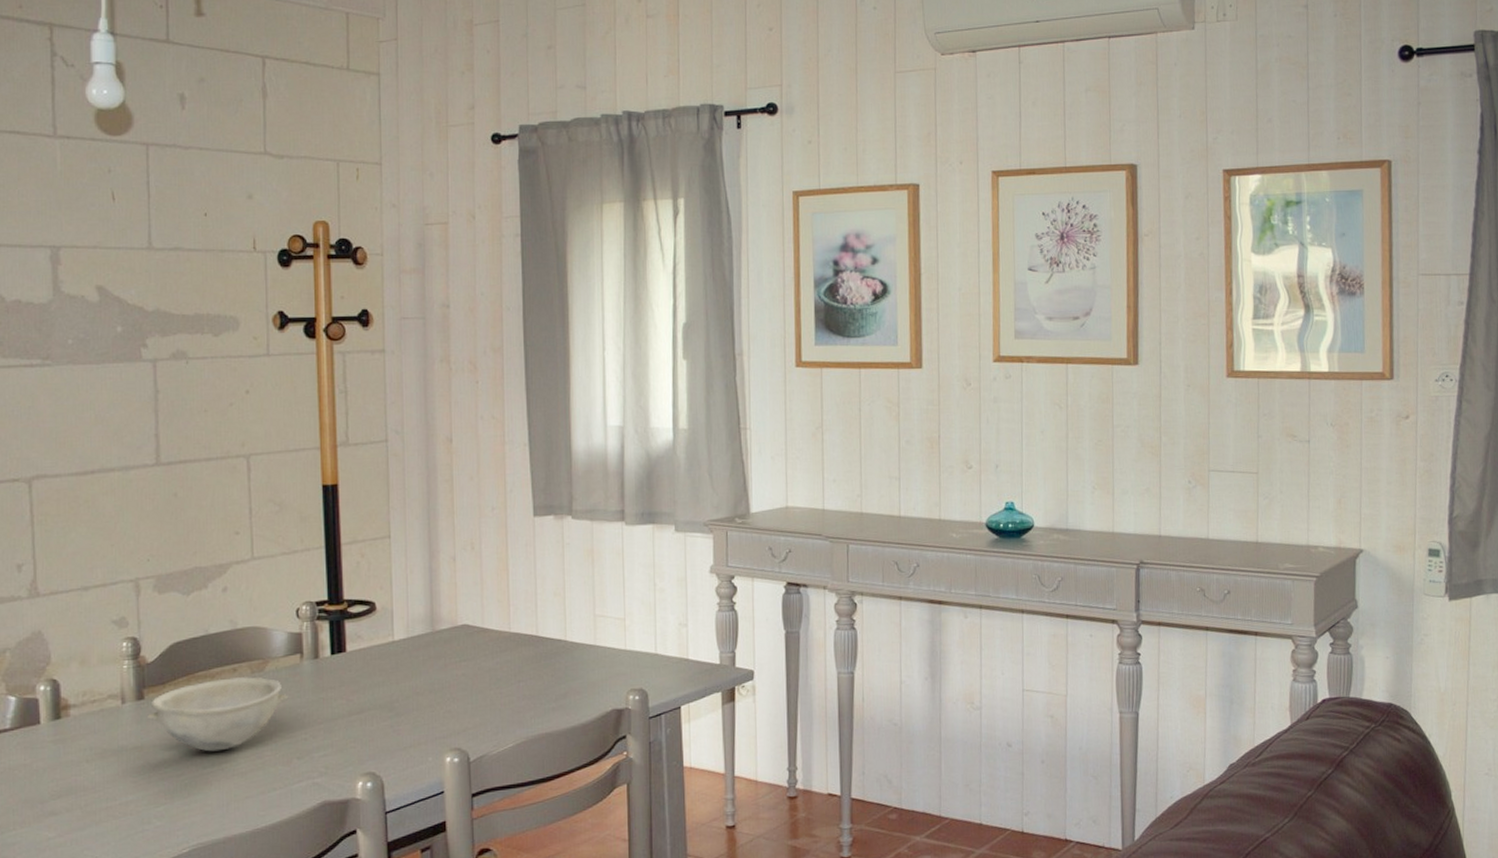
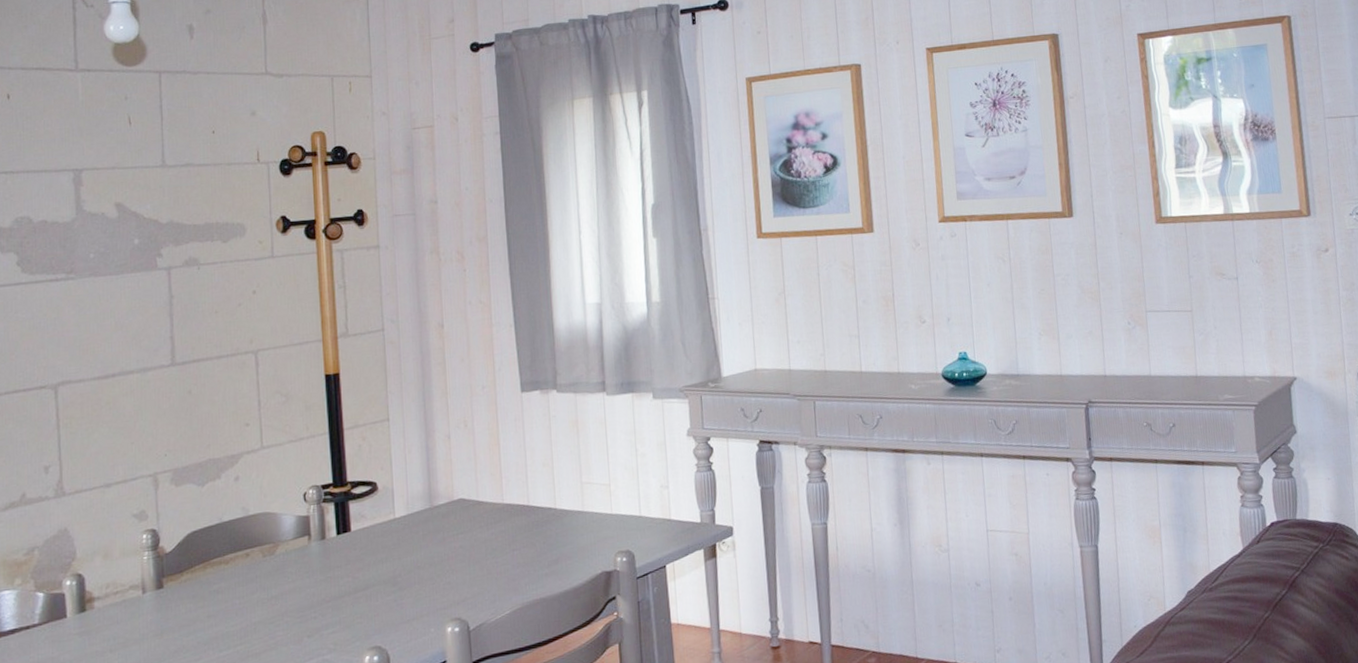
bowl: present [147,677,289,752] -> none [167,560,298,635]

